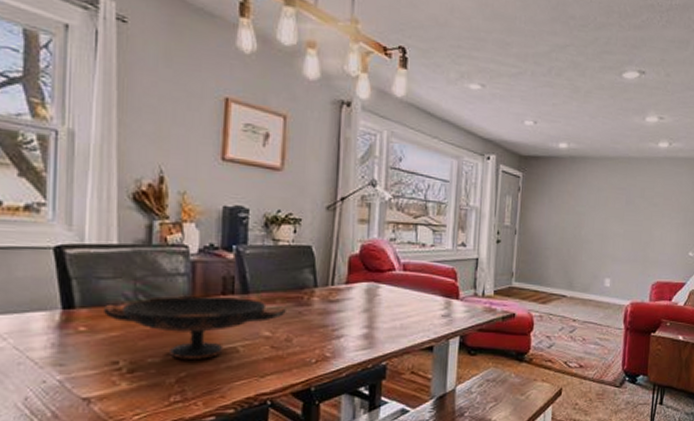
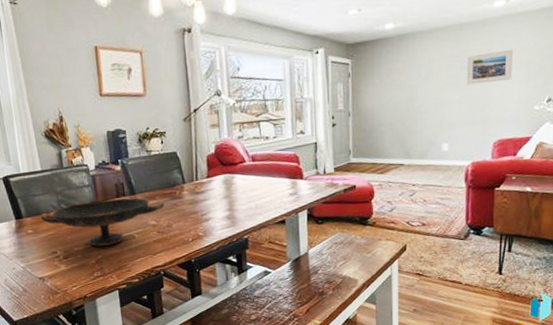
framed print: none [630,191,674,222] -> present [466,49,514,85]

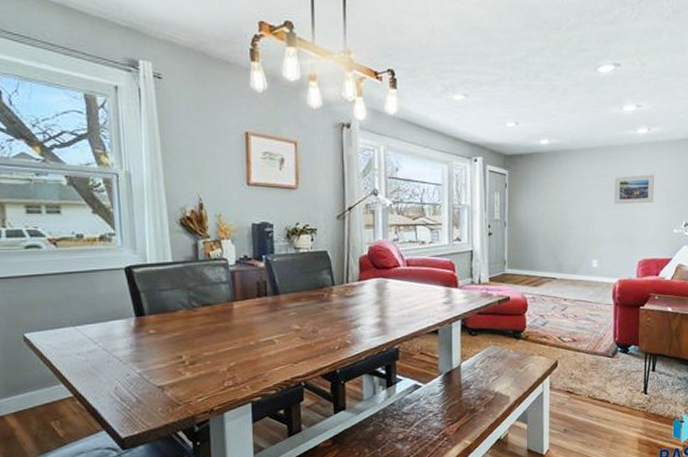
decorative bowl: present [40,198,165,247] -> none [166,298,310,352]

